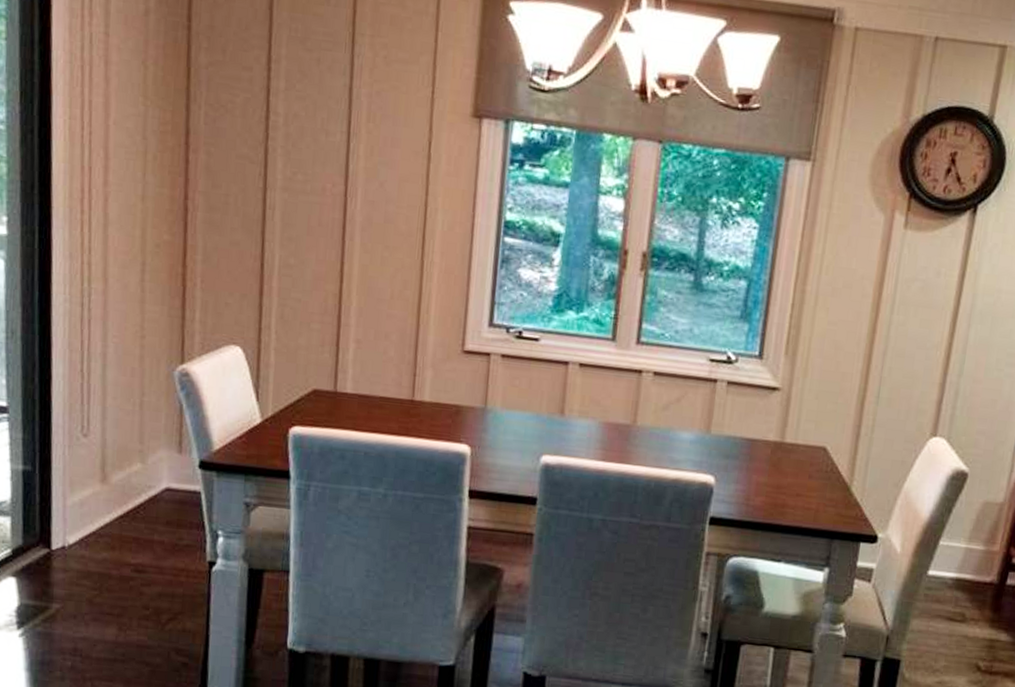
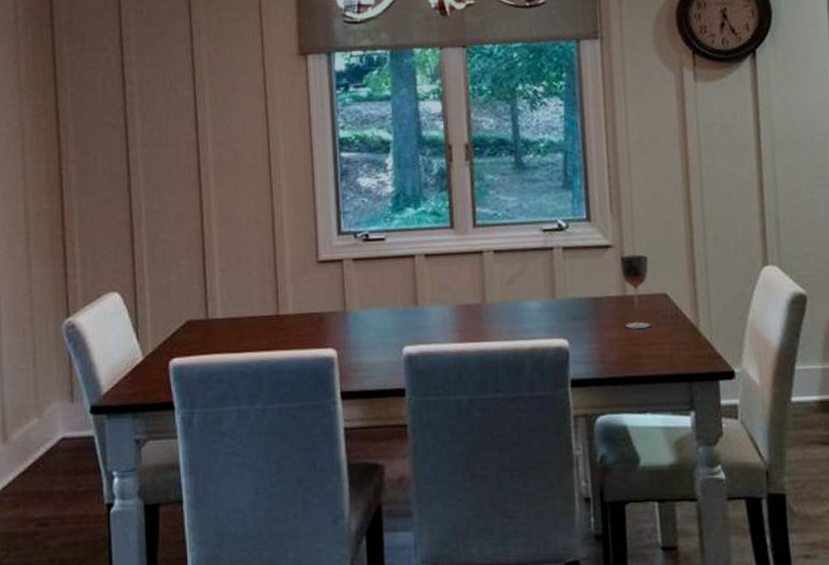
wineglass: none [776,400,815,479] -> present [620,254,651,330]

